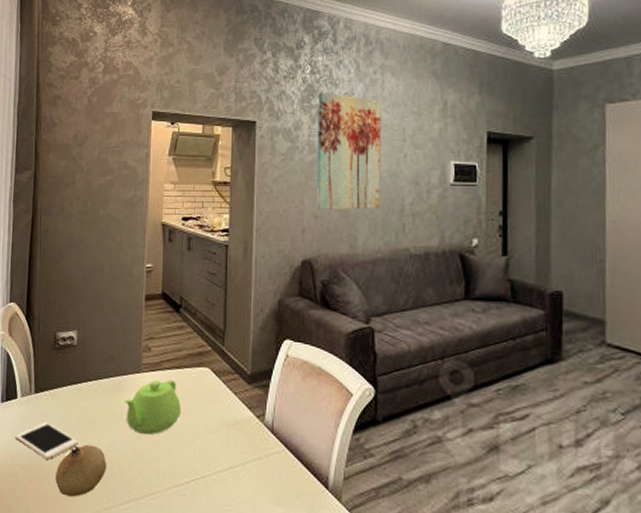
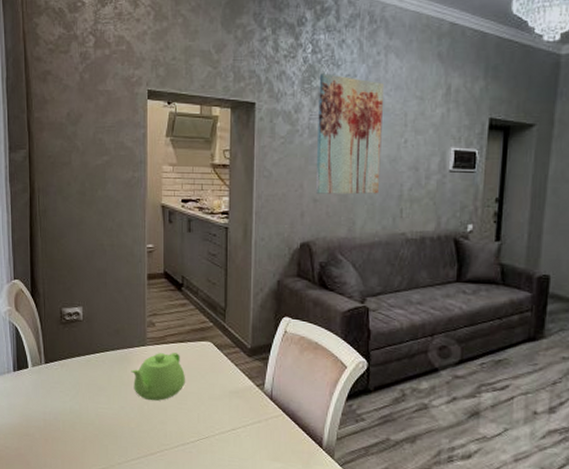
cell phone: present [15,422,79,460] -> none [29,389,90,422]
fruit: present [55,444,107,497] -> none [70,409,118,454]

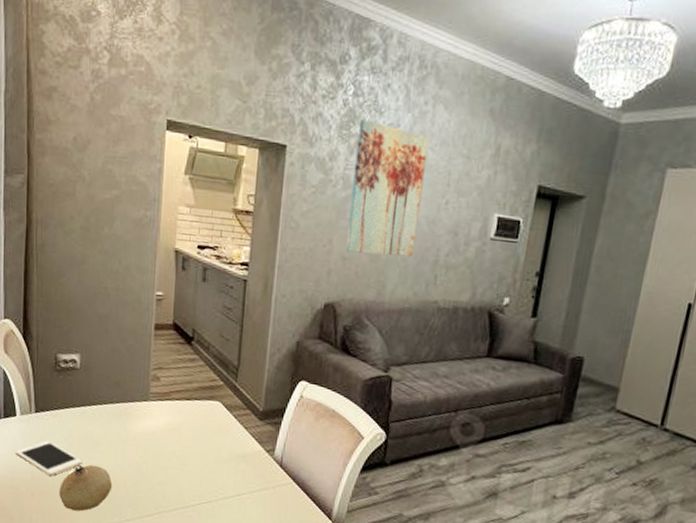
cell phone: none [29,389,90,422] -> present [16,441,83,476]
fruit: none [70,409,118,454] -> present [59,464,113,512]
teapot: present [131,352,186,401] -> none [130,409,191,460]

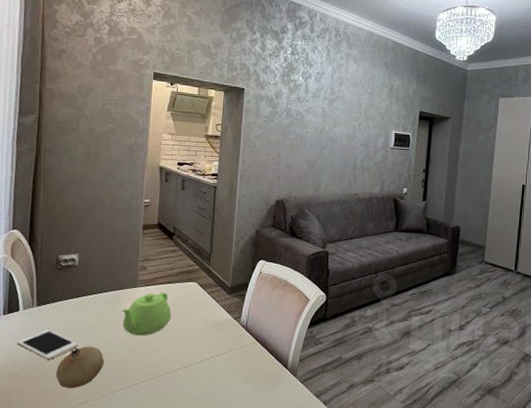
teapot: none [130,409,191,460] -> present [121,293,172,336]
wall art: present [345,119,430,257] -> none [289,70,345,163]

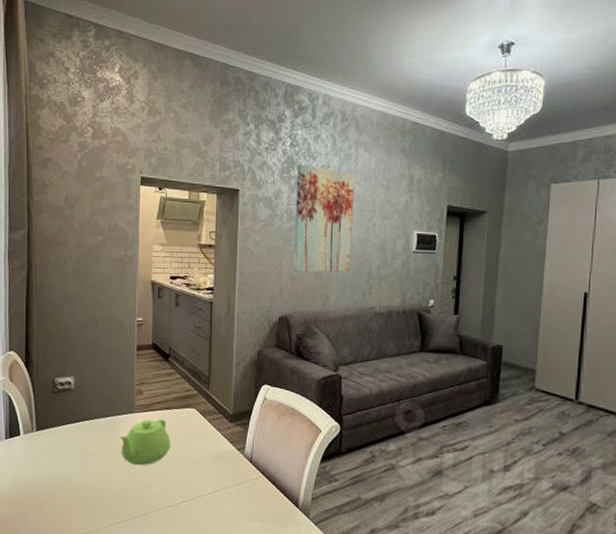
cell phone: present [17,329,79,360] -> none [20,455,78,487]
fruit: present [56,346,105,388] -> none [58,474,105,518]
wall art: none [289,70,345,163] -> present [293,164,355,273]

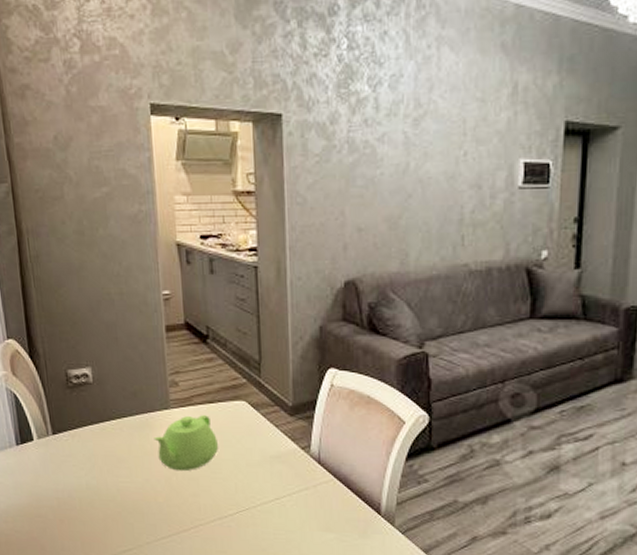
wall art: present [293,164,355,273] -> none [358,74,438,222]

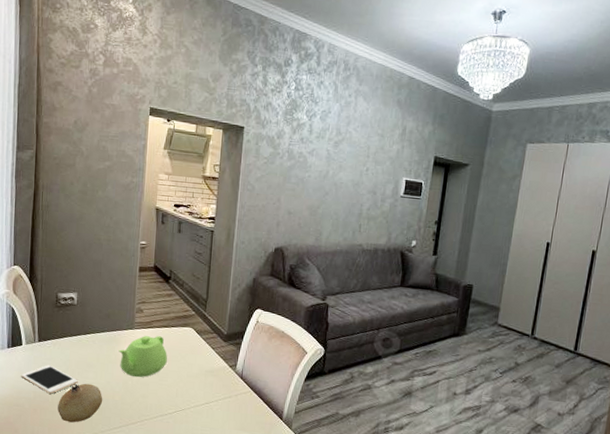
cell phone: none [38,463,109,500] -> present [21,365,78,394]
fruit: none [88,483,144,534] -> present [58,383,103,423]

